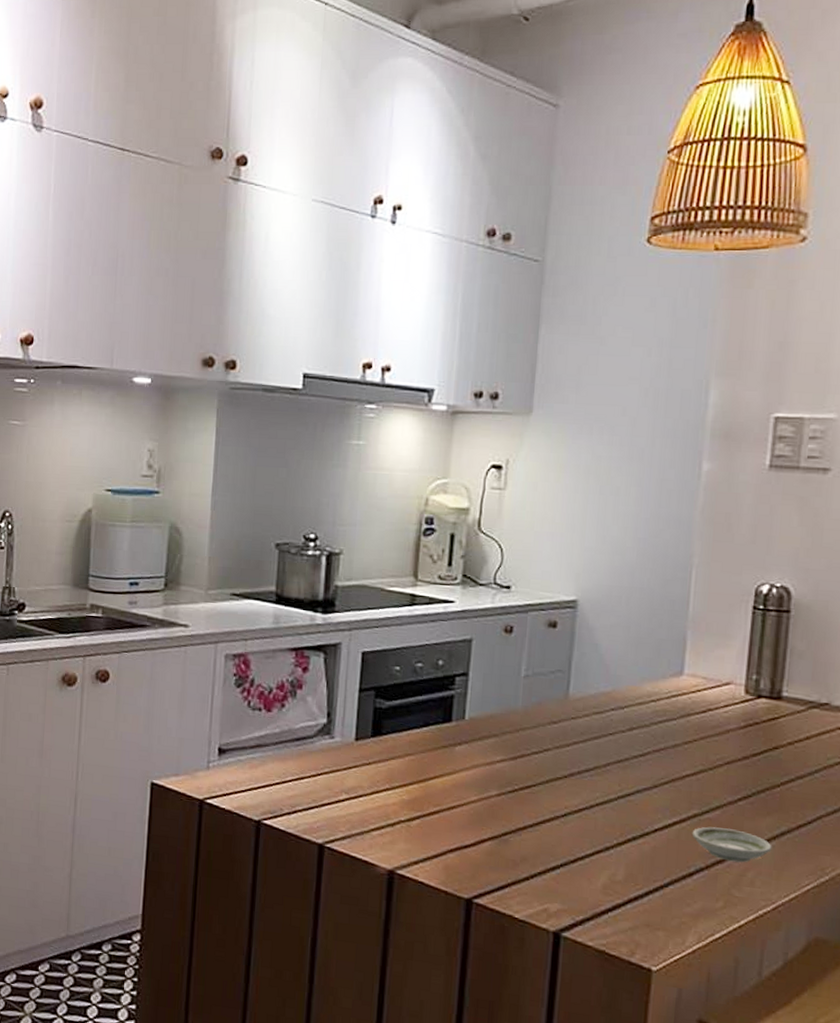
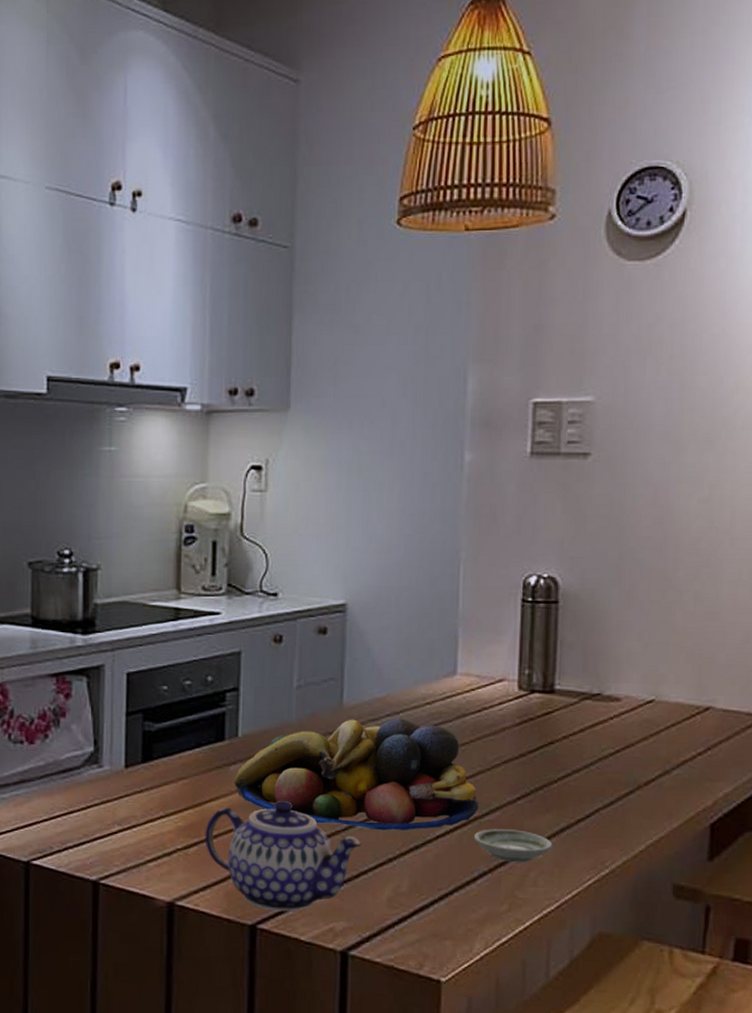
teapot: none [427,782,580,890] -> present [205,800,361,912]
fruit bowl: none [458,710,699,822] -> present [233,719,479,831]

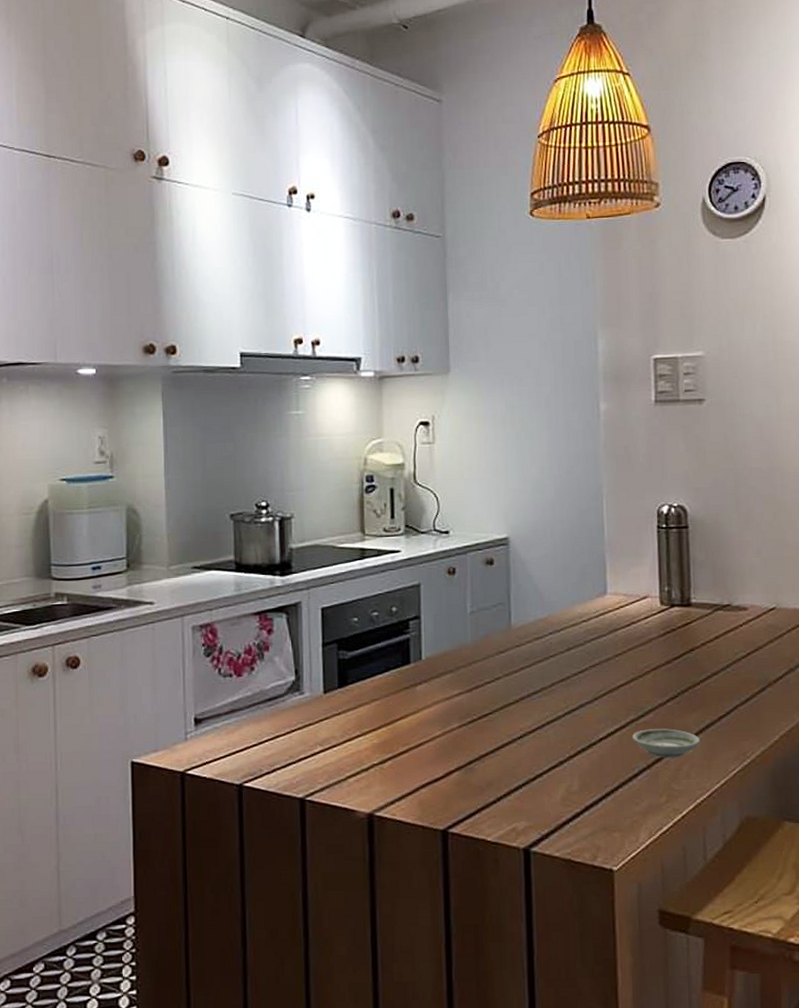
teapot: present [205,800,361,912] -> none [397,714,535,816]
fruit bowl: present [233,719,479,831] -> none [420,636,635,737]

